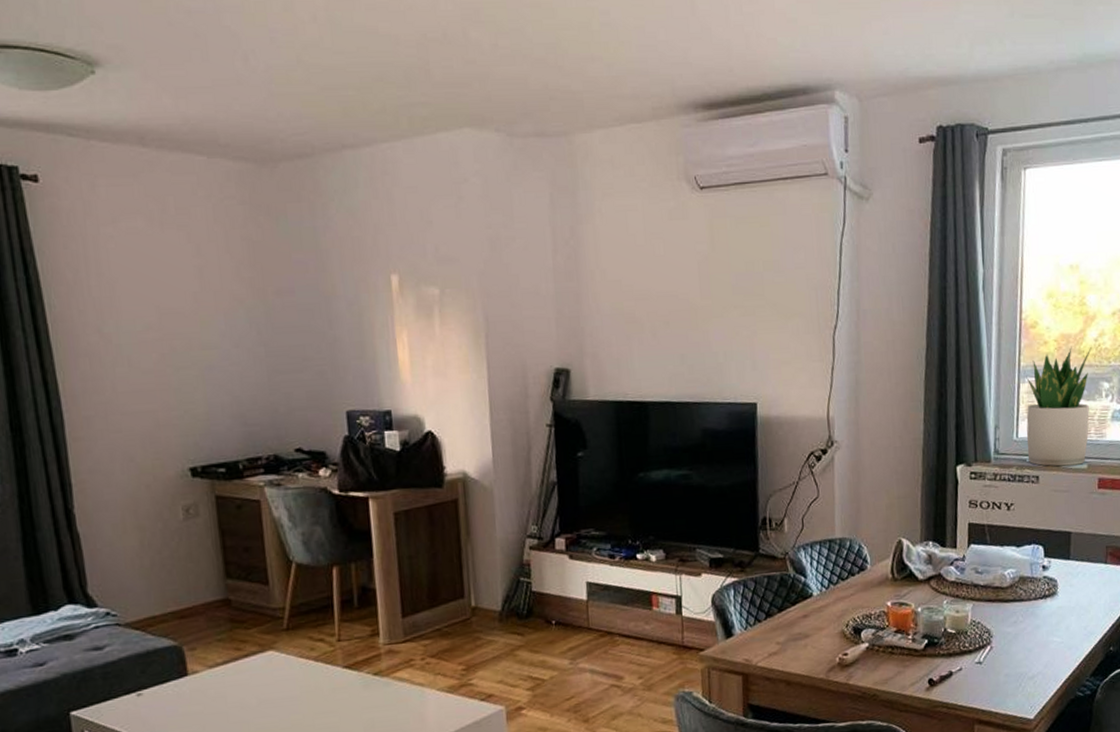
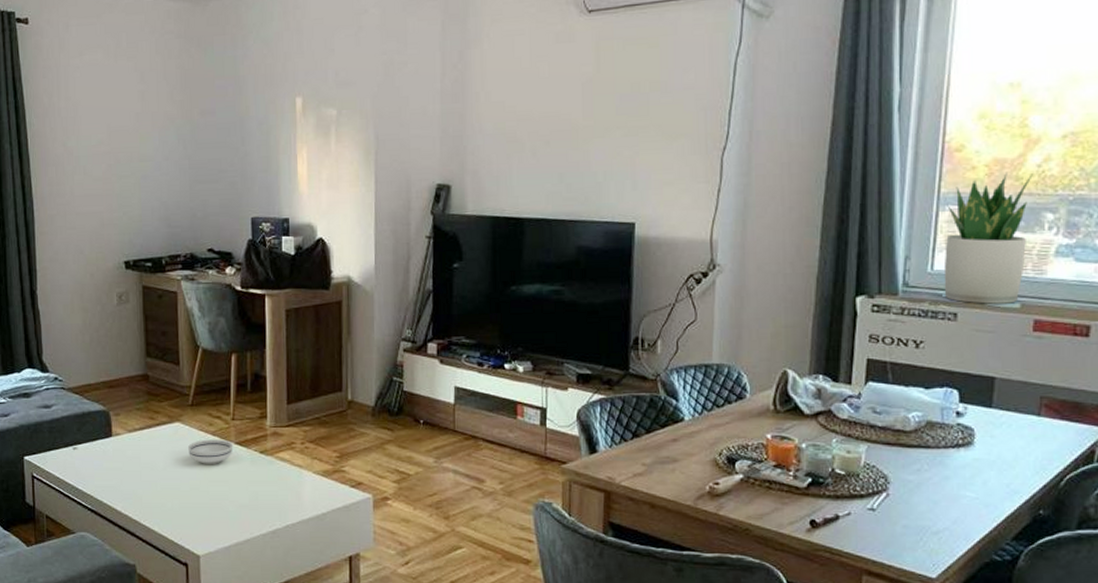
bowl: none [286,664,342,696] -> present [188,439,233,465]

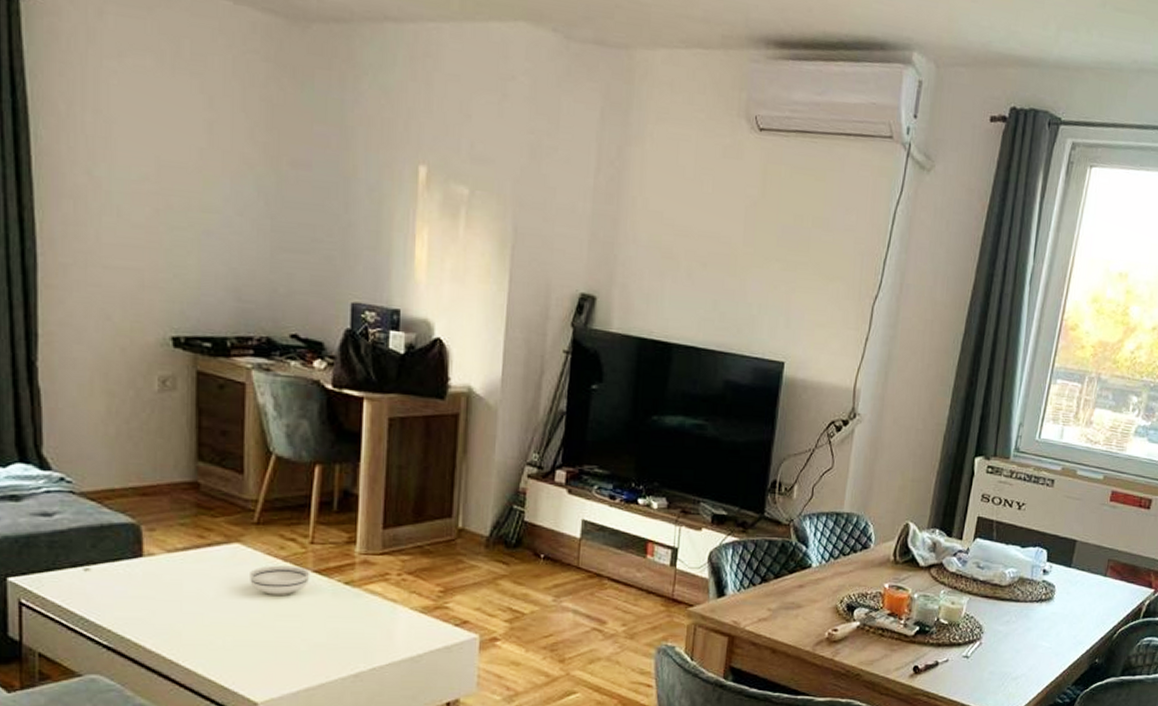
planter: present [943,172,1033,304] -> none [1046,354,1127,475]

